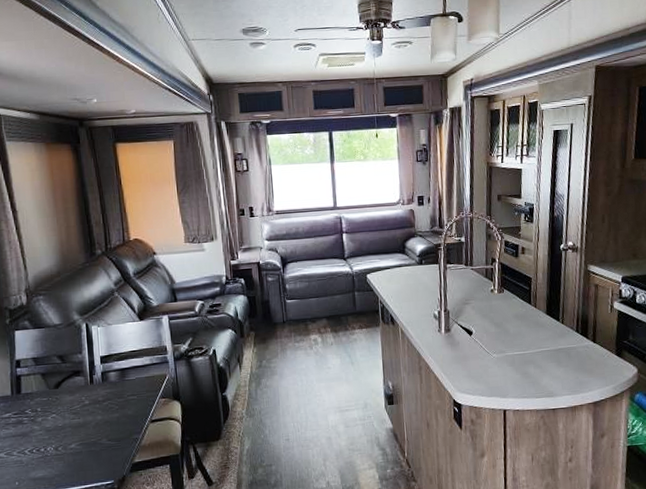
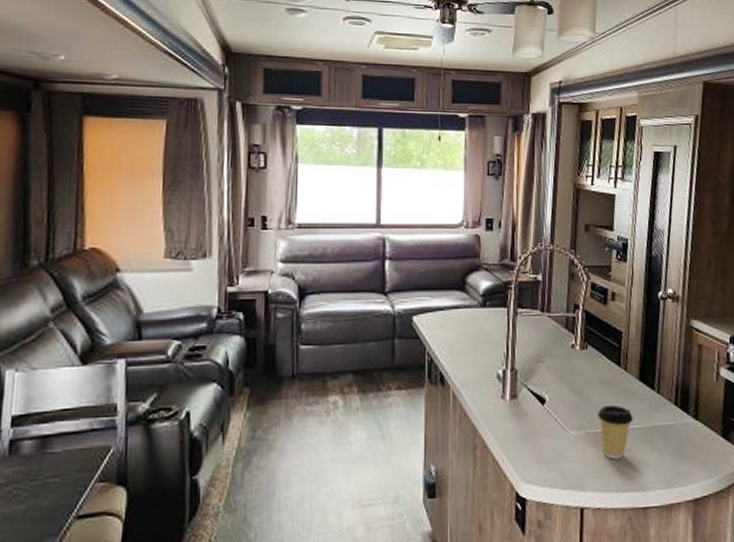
coffee cup: none [513,333,543,374] -> present [597,404,633,460]

